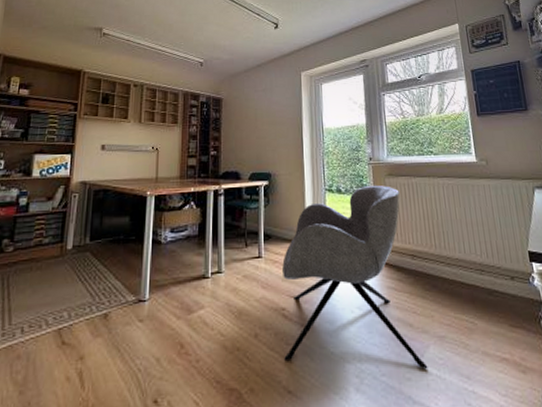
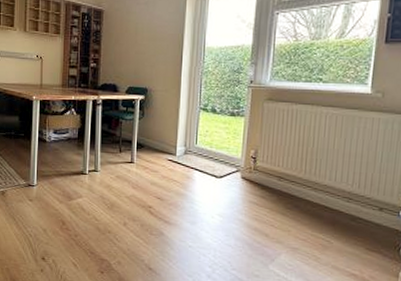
armchair: present [282,185,428,370] -> none [148,108,277,271]

